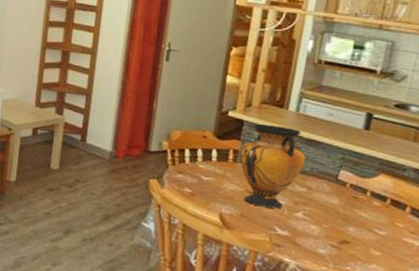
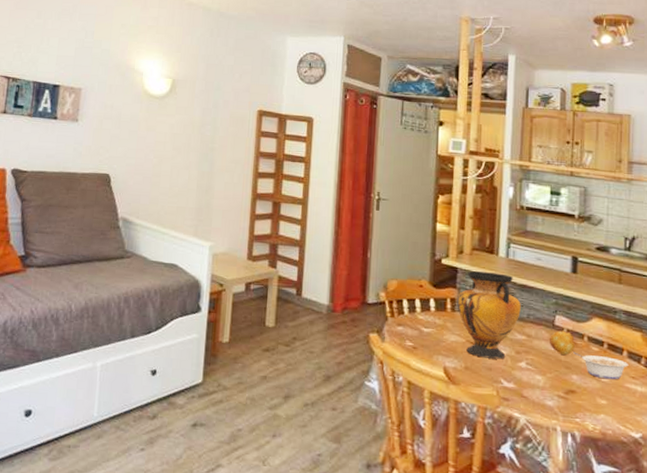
fruit: none [330,185,357,208] -> present [550,330,576,355]
legume: none [353,205,410,234] -> present [573,351,629,380]

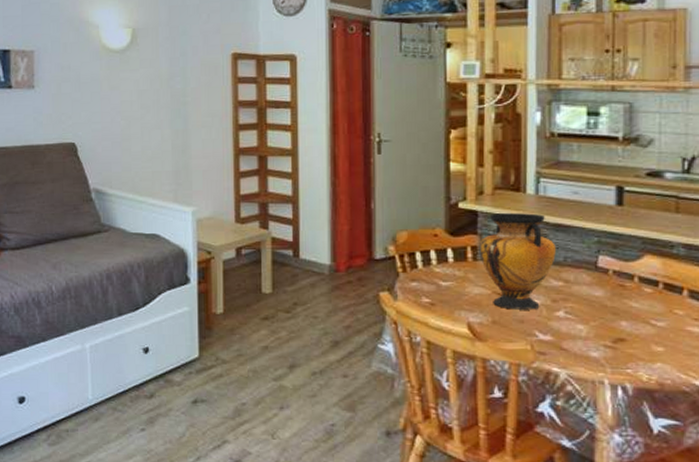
fruit: present [550,330,576,355] -> none [592,272,624,299]
legume: present [573,351,629,380] -> none [621,295,690,324]

